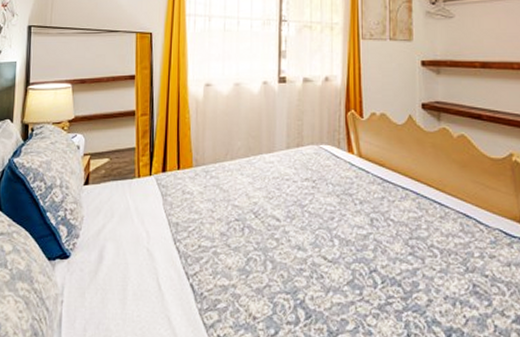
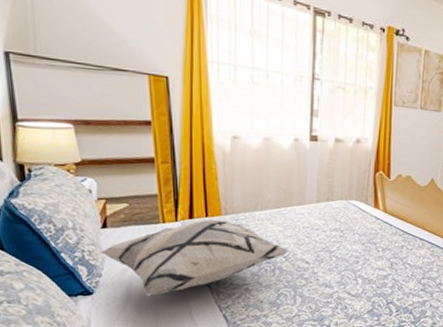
decorative pillow: none [80,172,259,260] -> present [100,219,290,296]

